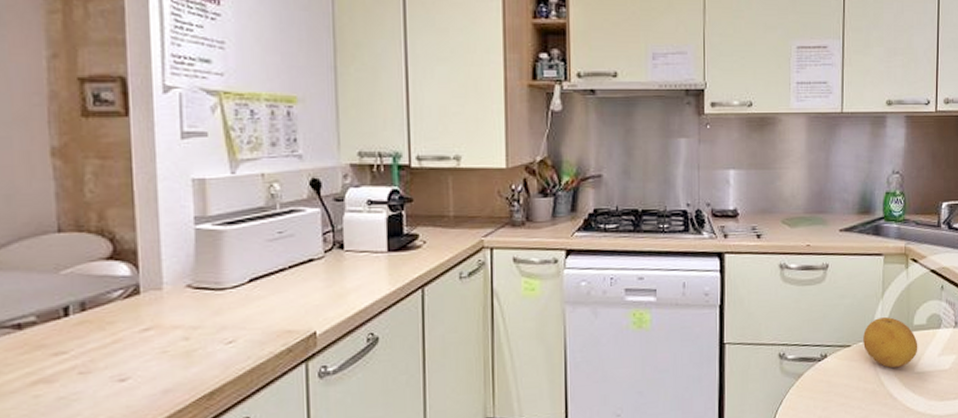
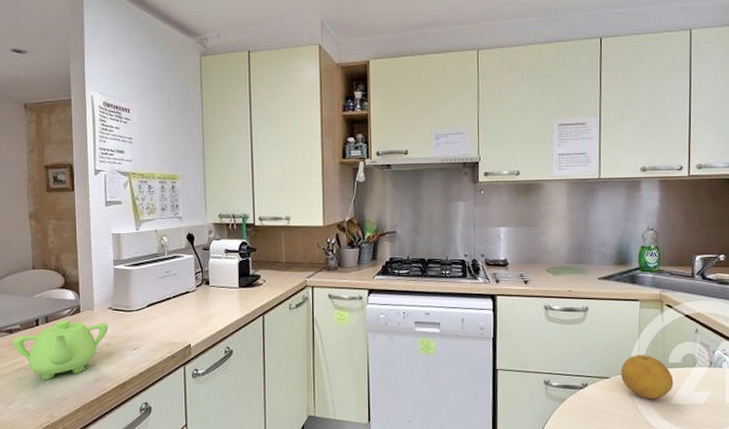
teapot: none [21,306,187,398] -> present [12,320,109,381]

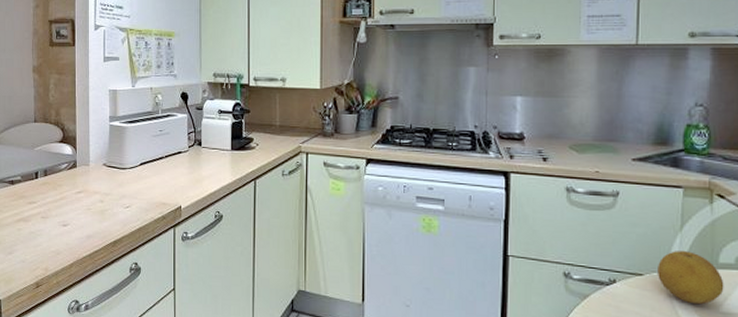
teapot: present [12,320,109,381] -> none [13,174,102,234]

